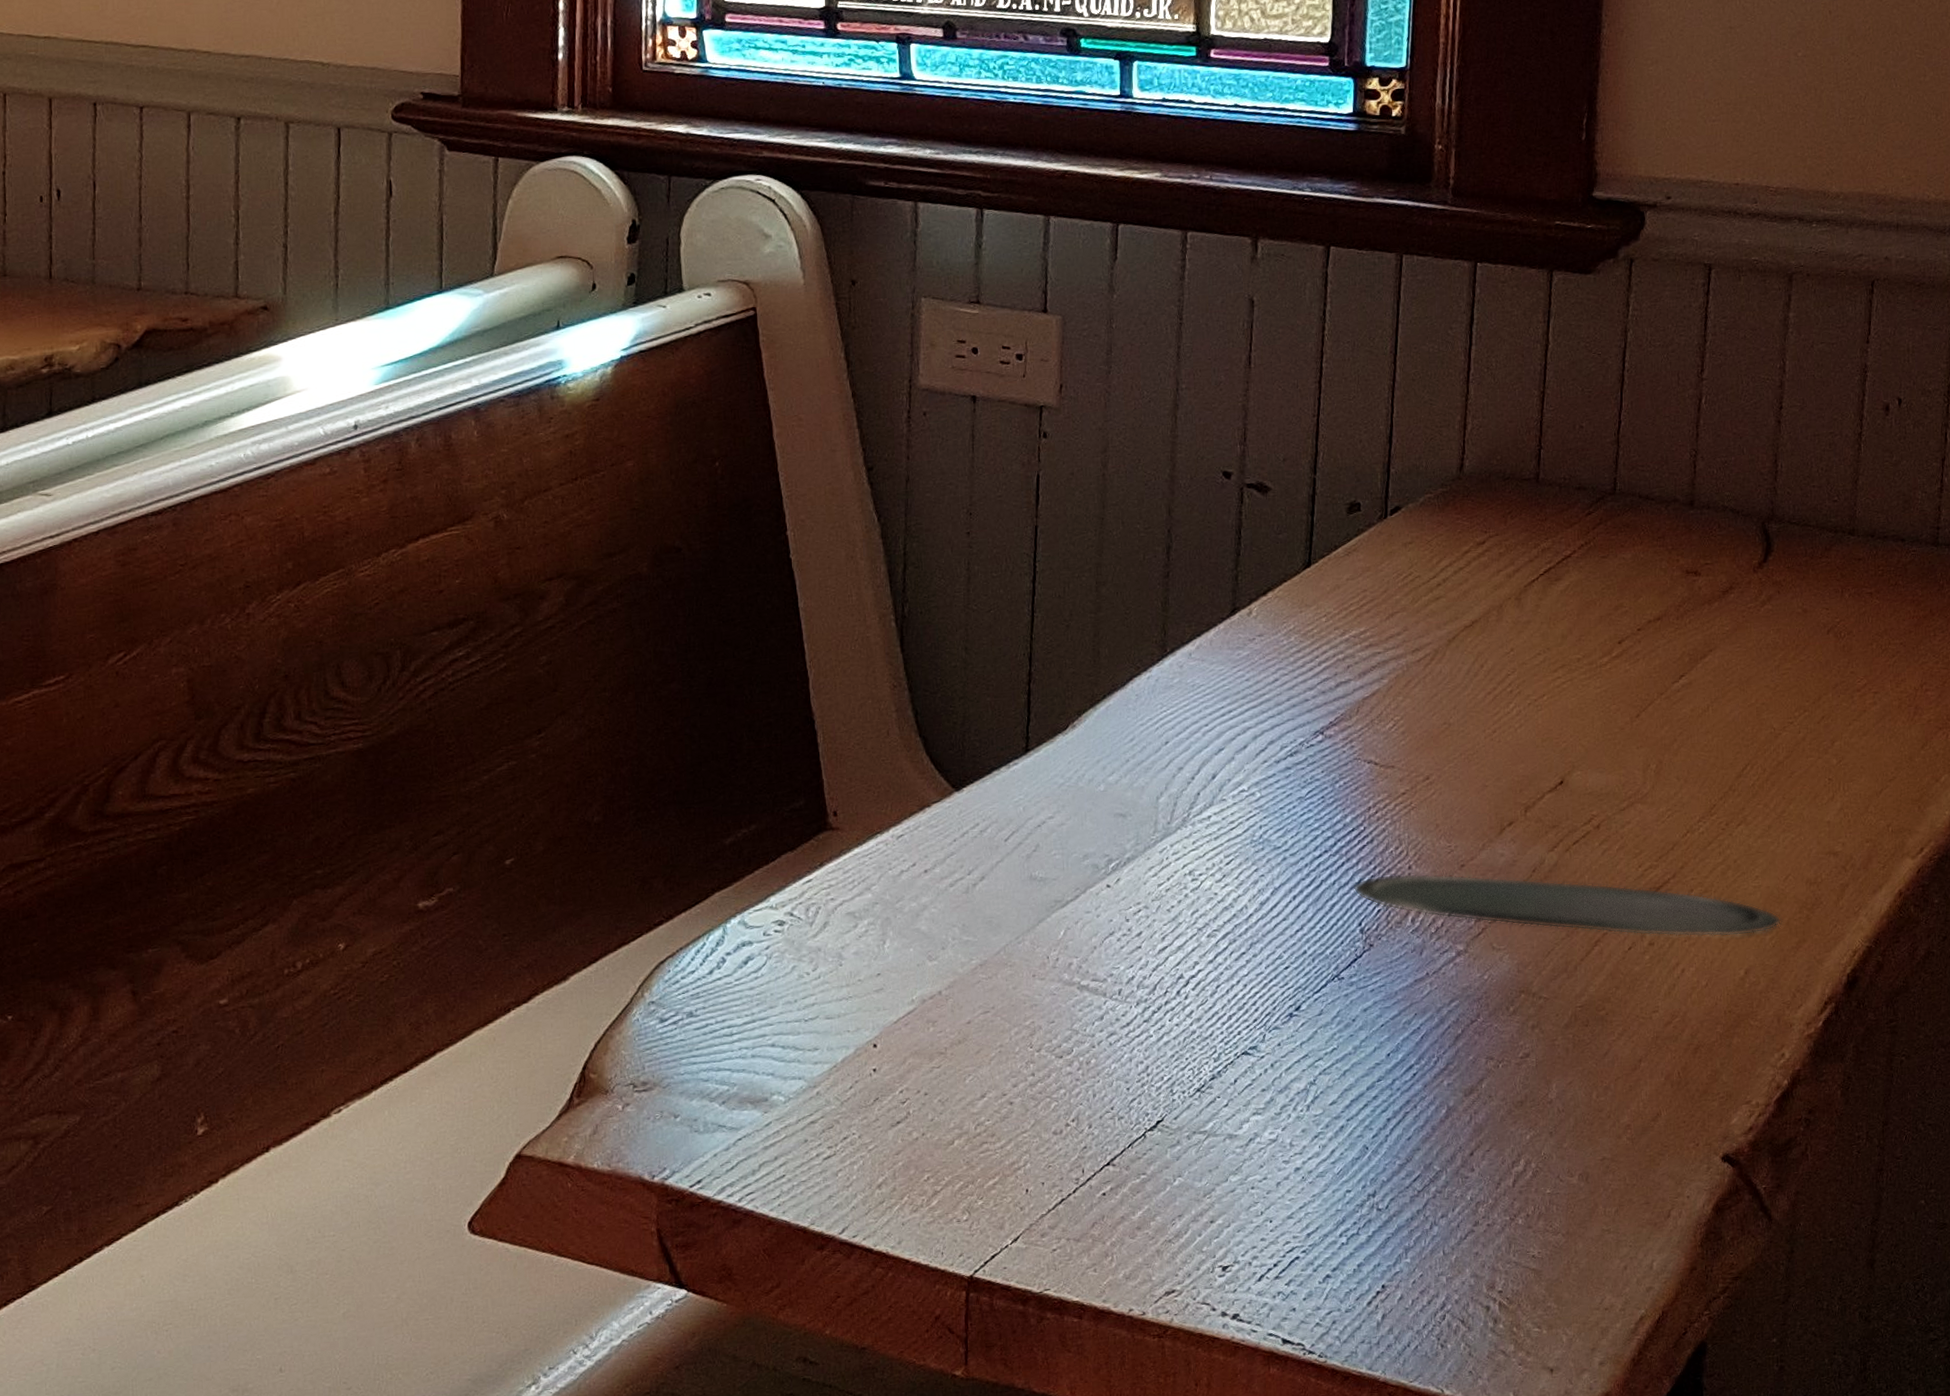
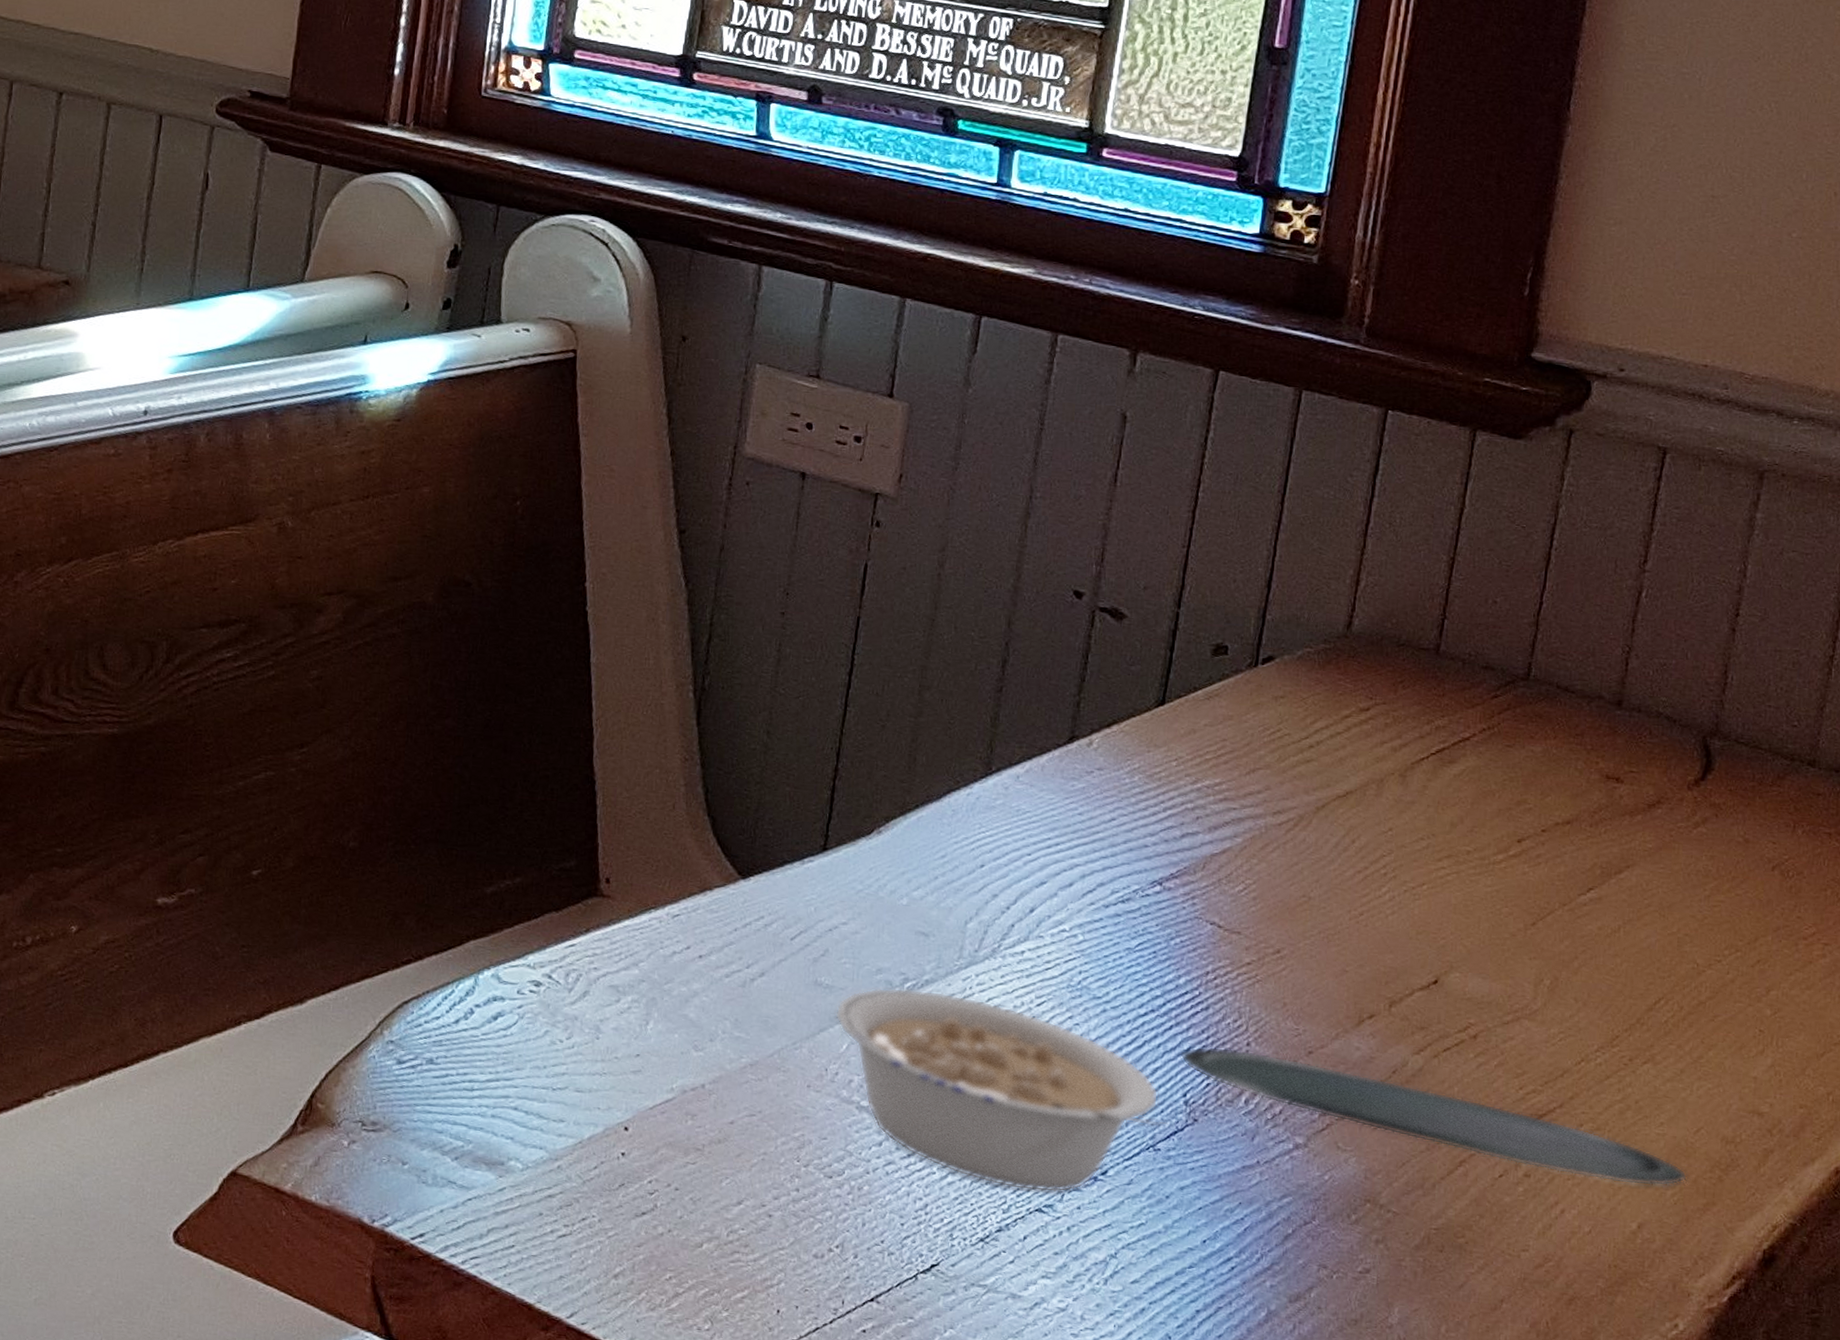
legume: none [1050,866,1349,1038] -> present [834,987,1168,1193]

